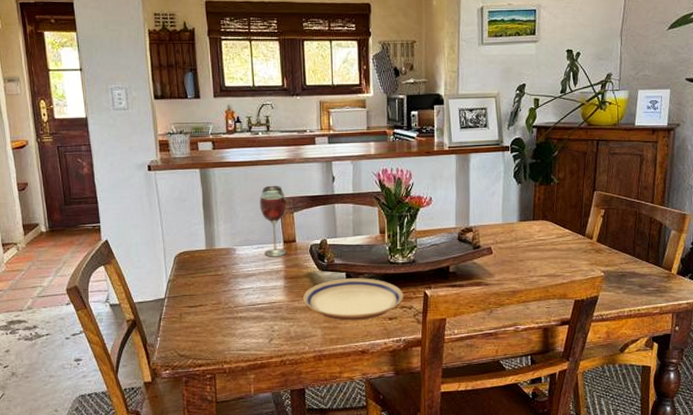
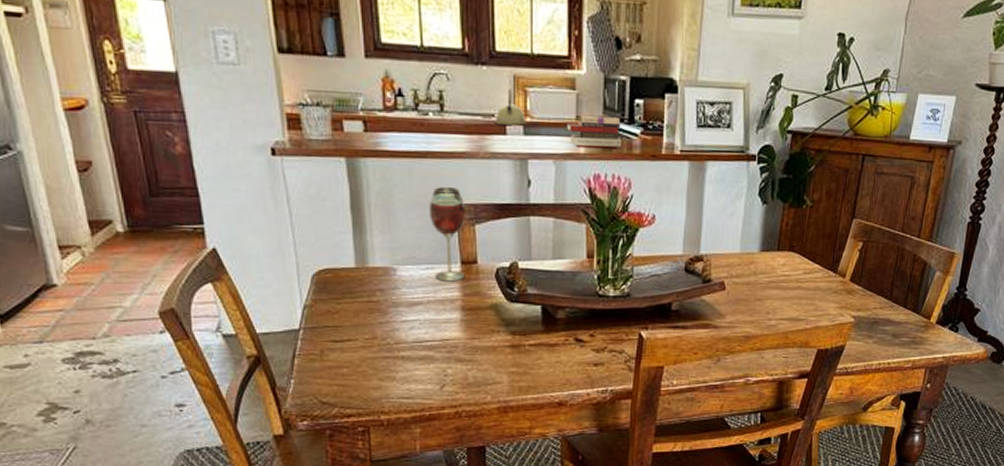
plate: present [303,278,403,321] -> none [486,313,613,366]
kettle: none [307,110,331,138] -> present [495,87,527,126]
books: none [360,125,403,151] -> present [567,114,622,150]

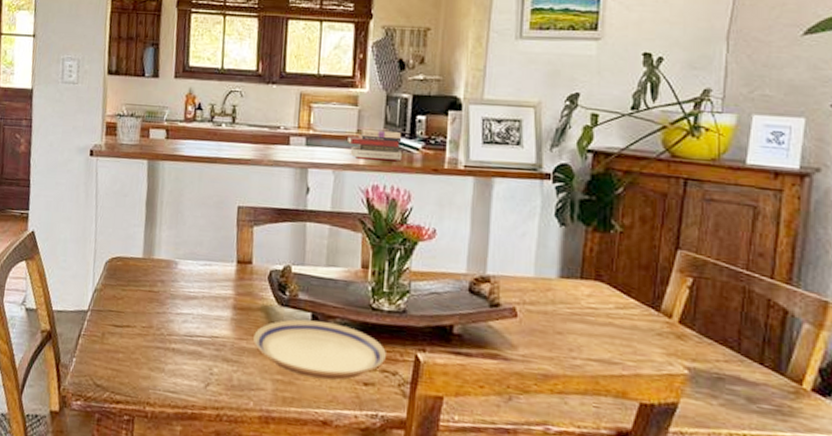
wineglass: present [430,187,466,282] -> none [212,189,246,280]
plate: none [486,313,613,366] -> present [253,319,386,380]
kettle: present [495,87,527,126] -> none [280,103,310,137]

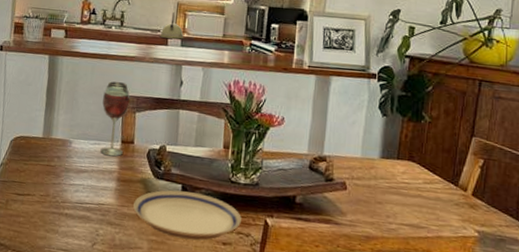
wineglass: none [212,189,246,280] -> present [100,81,130,157]
kettle: none [280,103,310,137] -> present [160,11,184,40]
books: present [348,128,403,163] -> none [215,33,259,62]

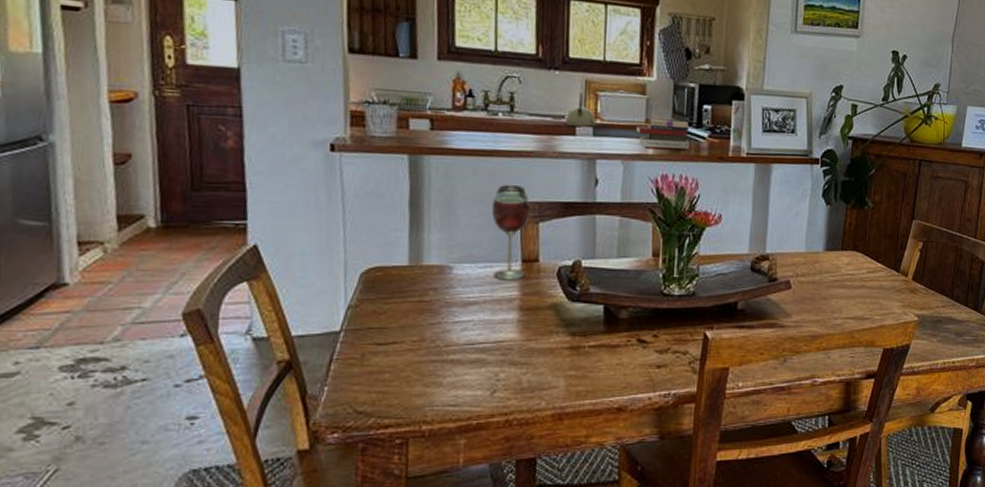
plate: present [133,190,241,241] -> none [543,312,677,368]
books: none [215,33,259,62] -> present [636,118,690,152]

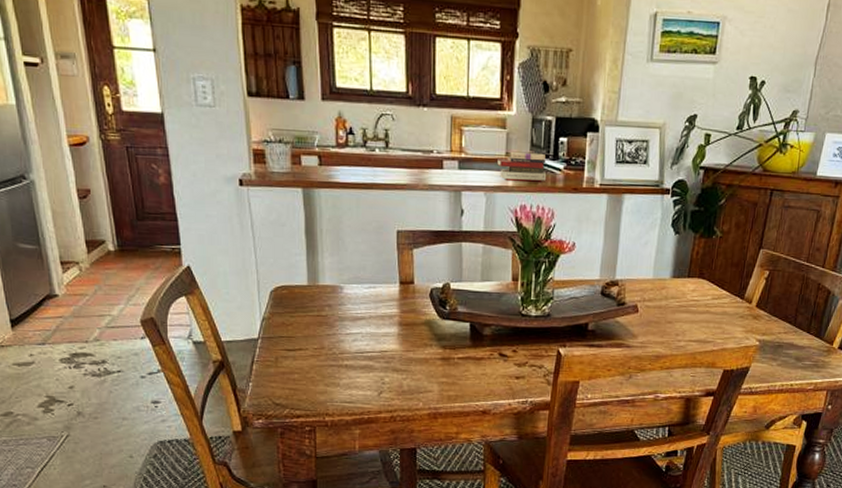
wineglass: present [492,185,530,281] -> none [373,215,405,300]
kettle: present [564,90,597,127] -> none [433,126,462,161]

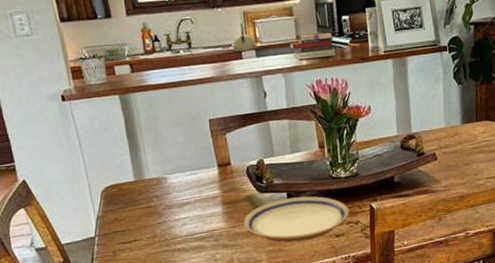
plate: none [419,329,534,378] -> present [244,196,349,243]
kettle: none [433,126,462,161] -> present [232,21,258,52]

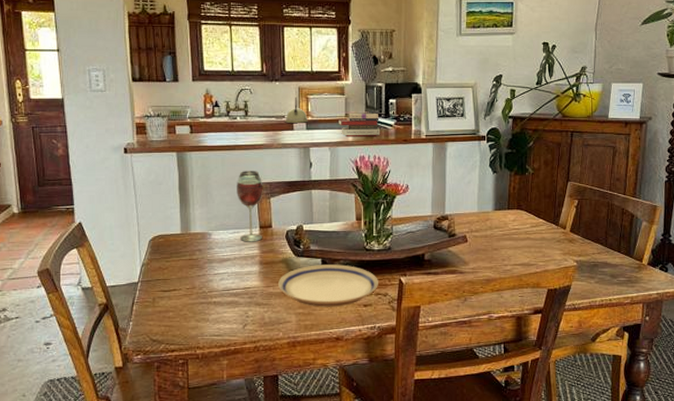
wineglass: none [188,106,222,183] -> present [237,171,263,242]

